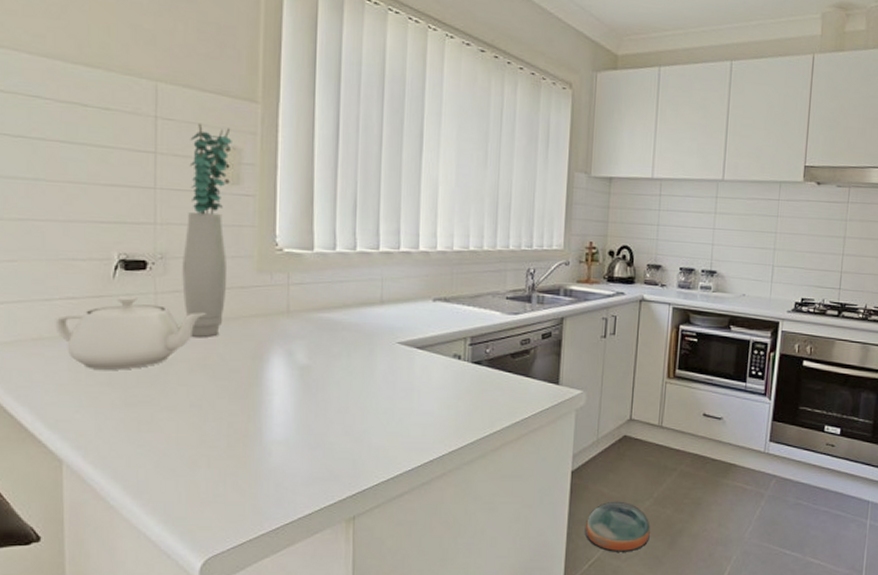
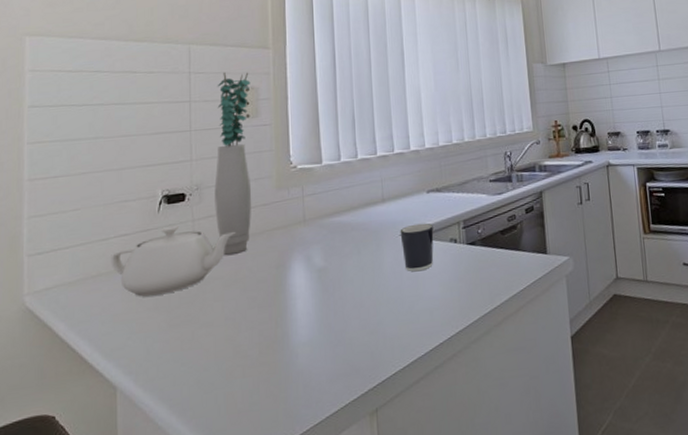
mug: none [397,333,436,384] -> present [400,223,434,272]
pet bowl: present [584,501,650,552] -> none [592,360,656,415]

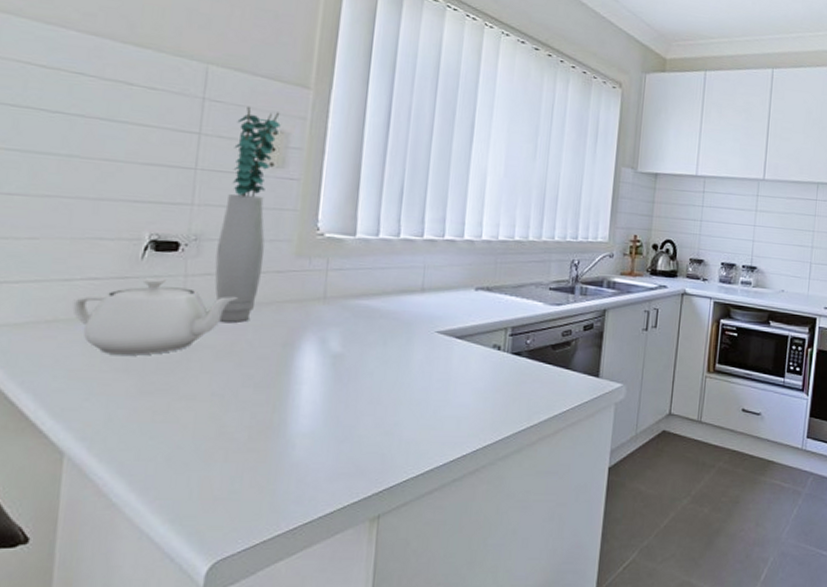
mug: present [400,223,434,272] -> none [436,322,476,375]

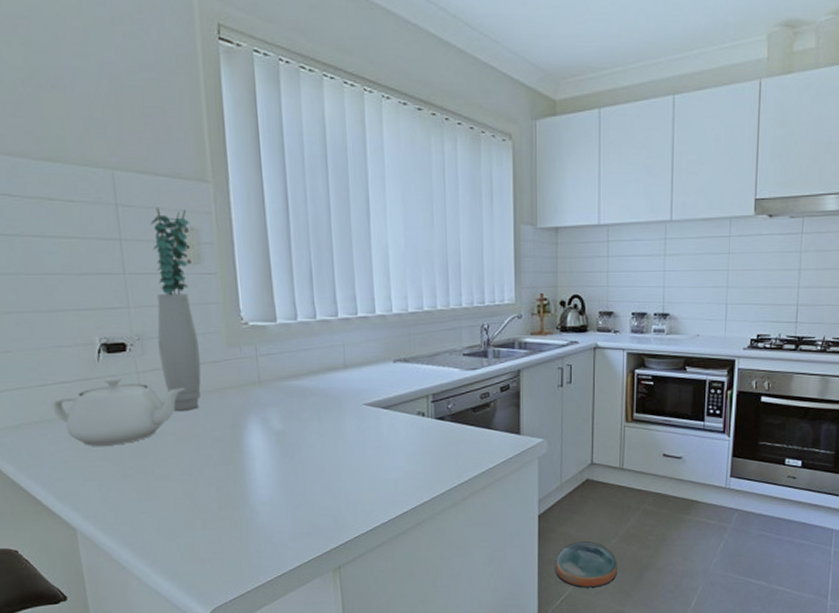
pet bowl: none [620,499,687,554] -> present [554,540,617,588]

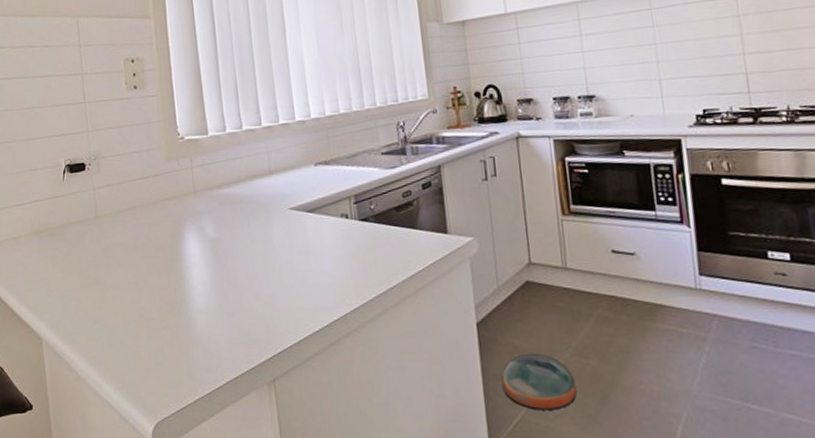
teapot: present [51,376,185,446] -> none [26,193,132,259]
vase: present [150,208,201,411] -> none [105,43,146,223]

